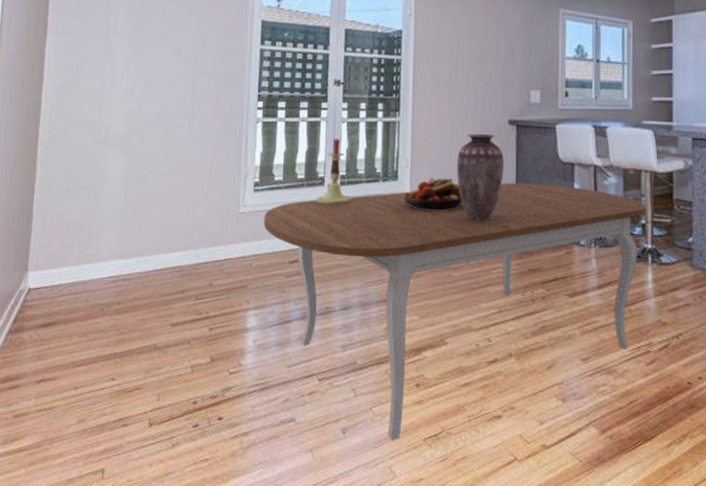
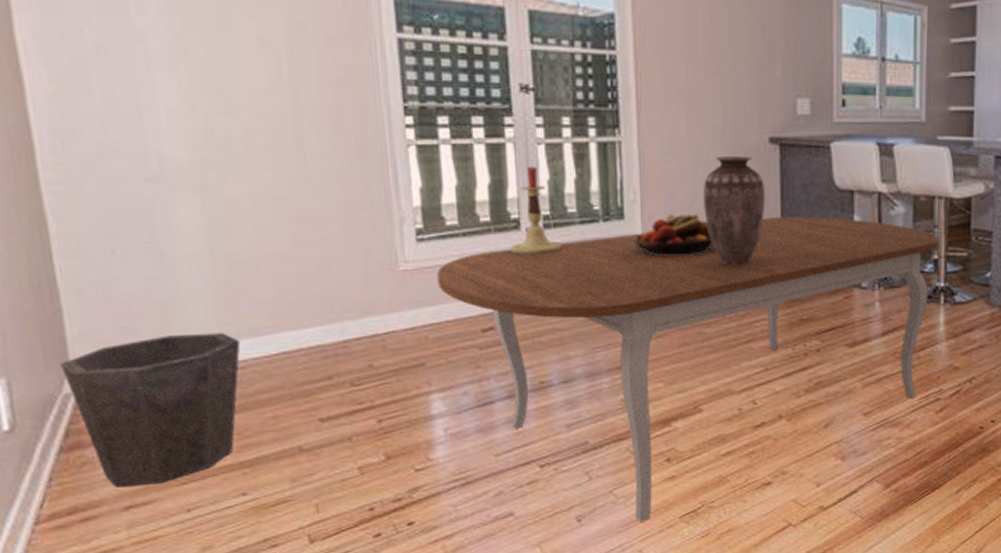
waste bin: none [22,251,131,365] -> present [61,333,241,488]

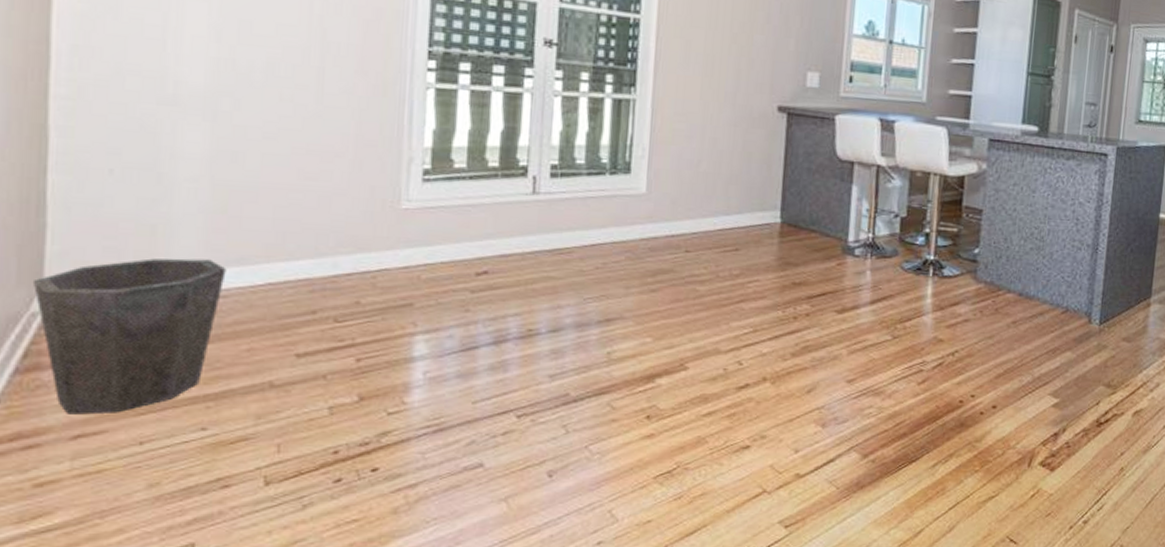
dining table: present [437,216,940,522] -> none [438,181,932,481]
candlestick: present [510,167,563,255] -> none [514,117,567,203]
fruit bowl: present [633,213,714,257] -> none [637,171,716,214]
vase: present [704,155,766,267] -> none [709,120,770,227]

